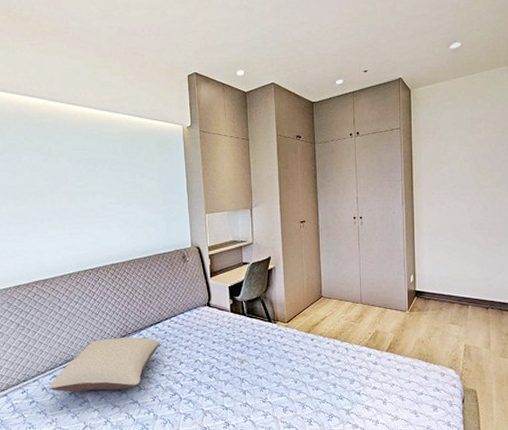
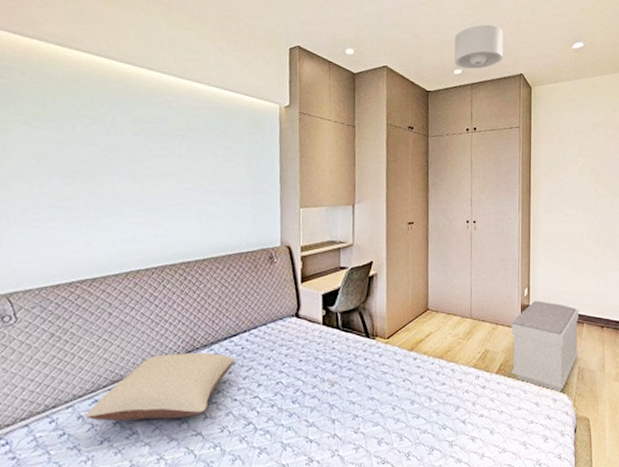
ceiling light: none [335,35,382,79] -> present [454,24,503,70]
bench: none [399,286,464,368] -> present [511,300,579,392]

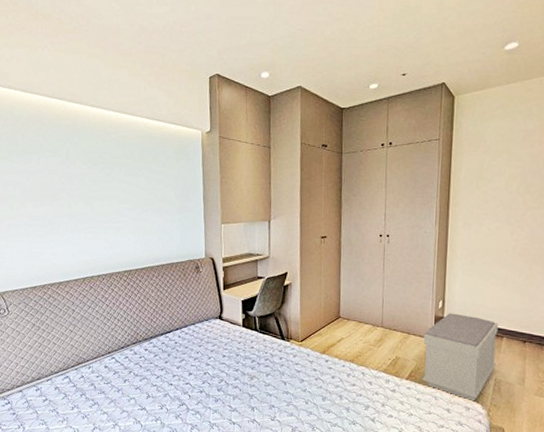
pillow: present [85,353,235,421] -> none [60,344,170,396]
ceiling light: present [454,24,503,70] -> none [370,33,425,83]

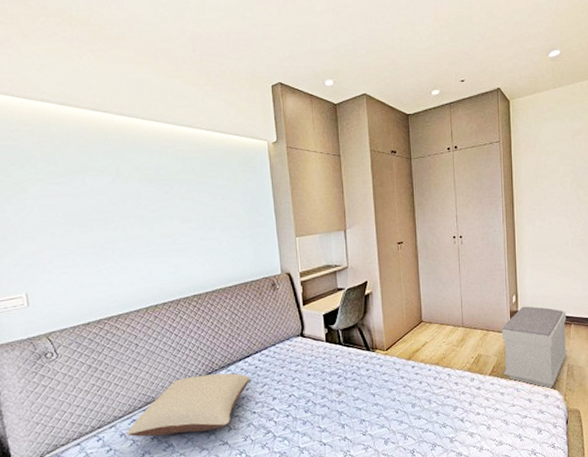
pillow: none [60,344,170,396] -> present [127,373,250,437]

